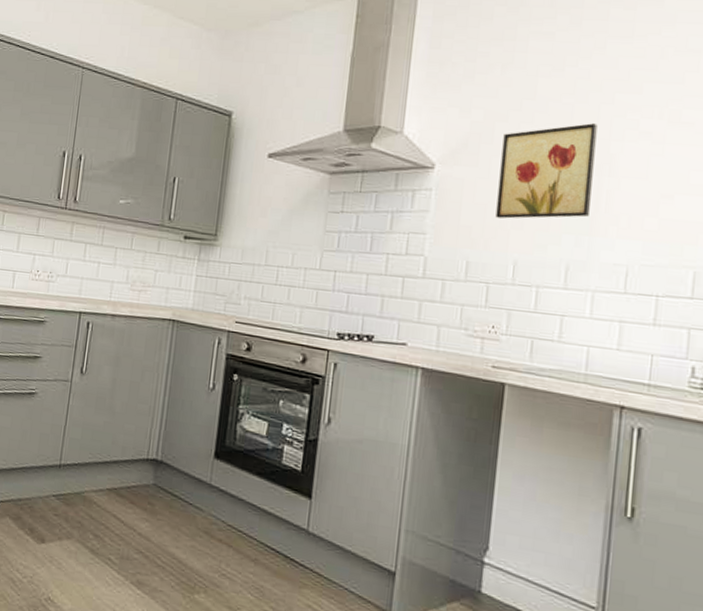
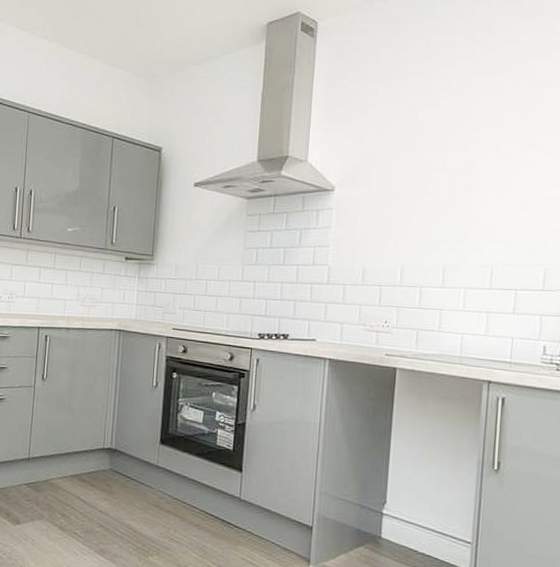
wall art: present [495,123,598,219] -> none [386,148,467,231]

